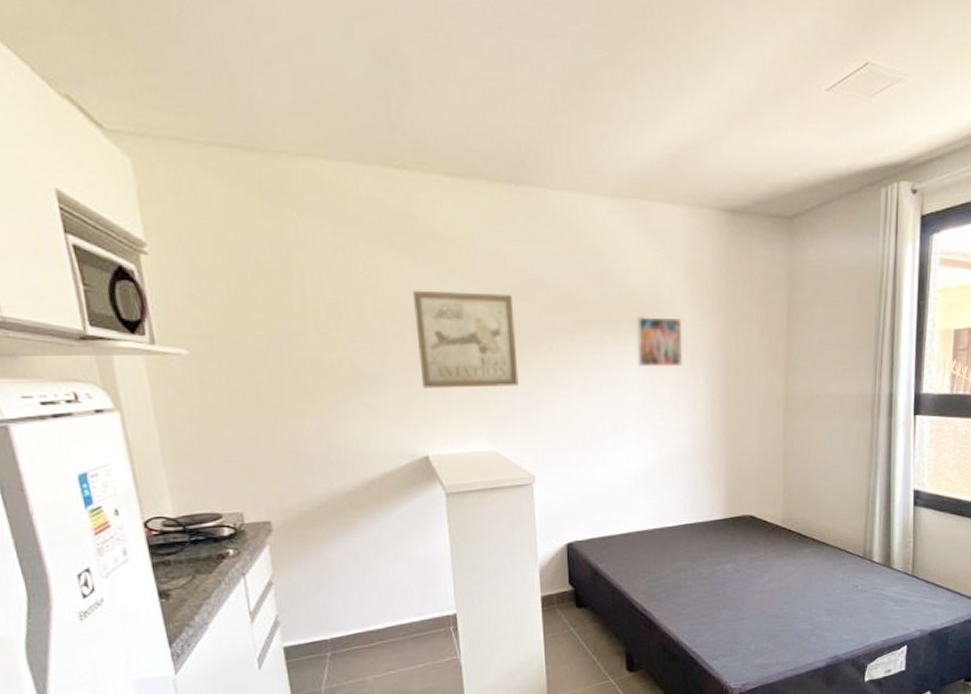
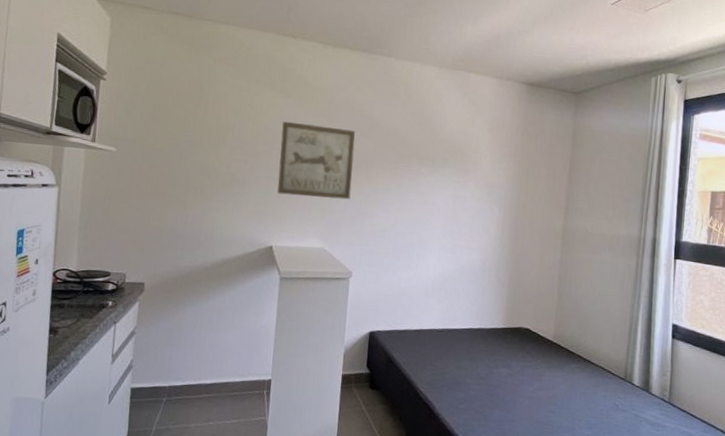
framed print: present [636,315,683,367] -> none [445,155,484,198]

